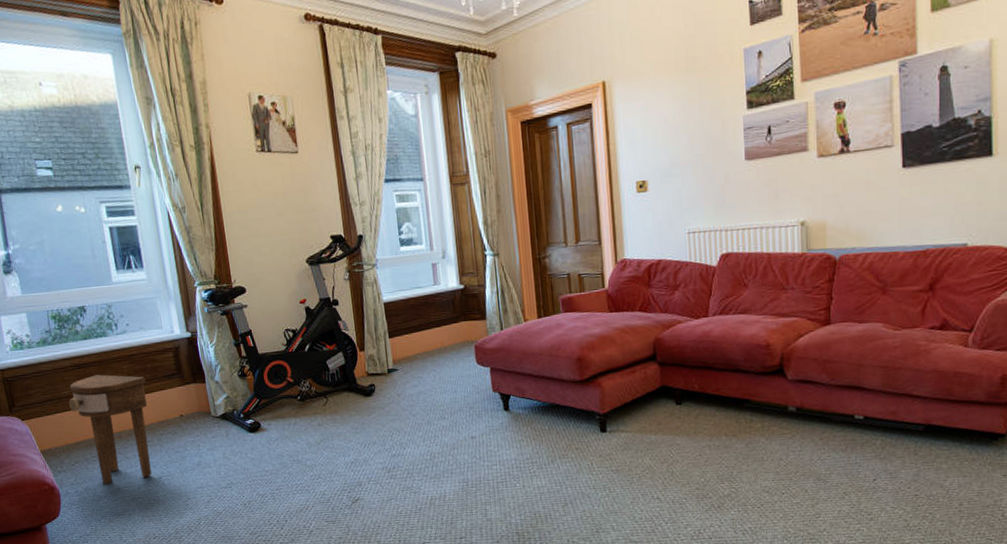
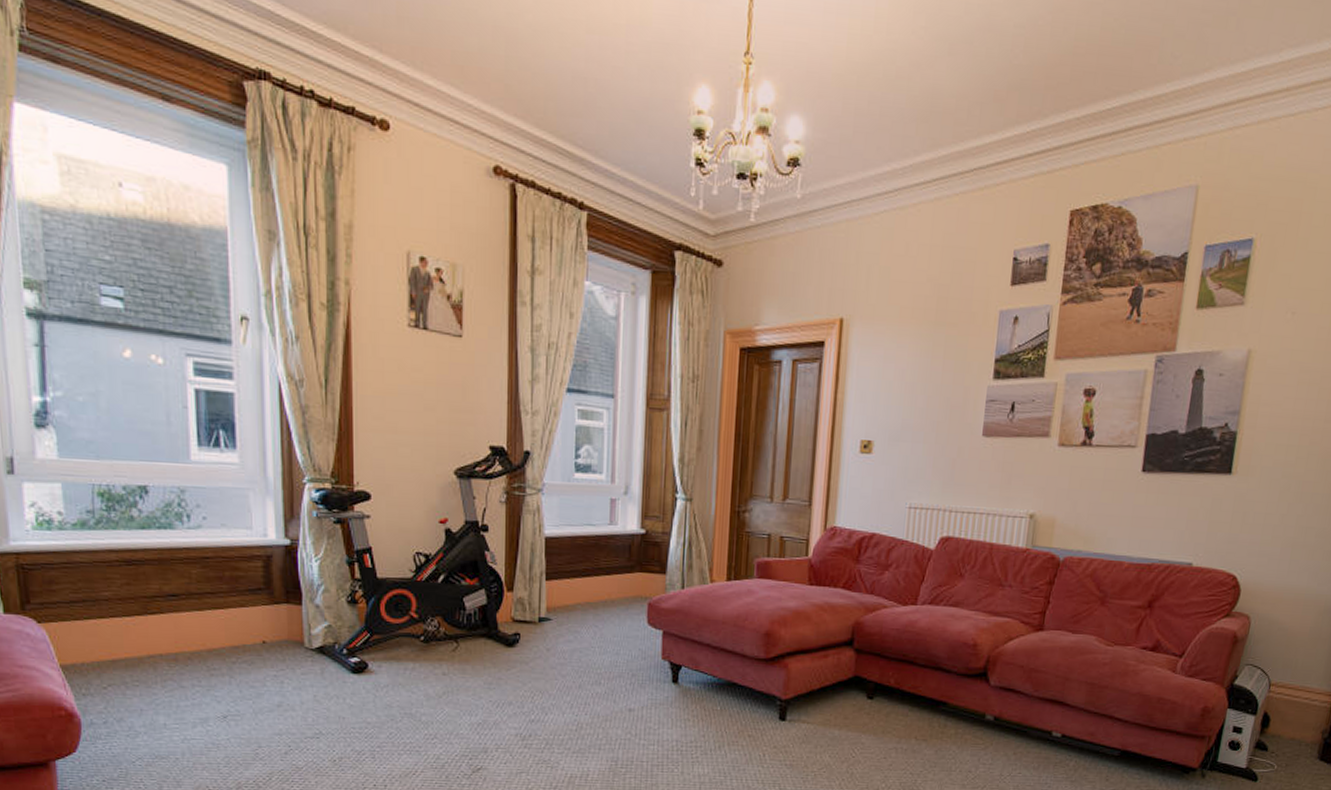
side table: present [69,374,152,485] -> none [109,576,220,718]

